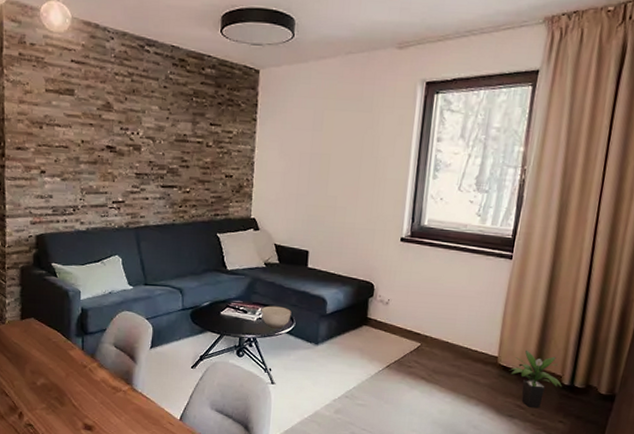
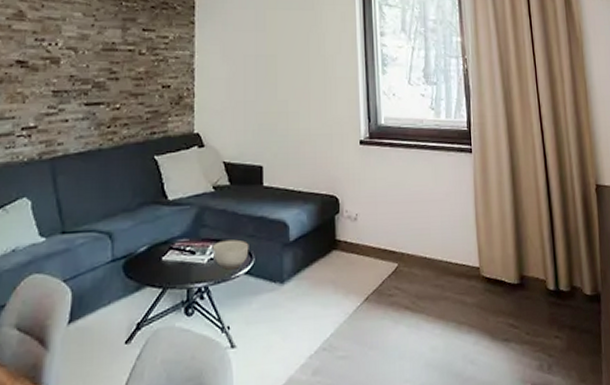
potted plant: present [509,350,562,408] -> none [493,254,548,324]

